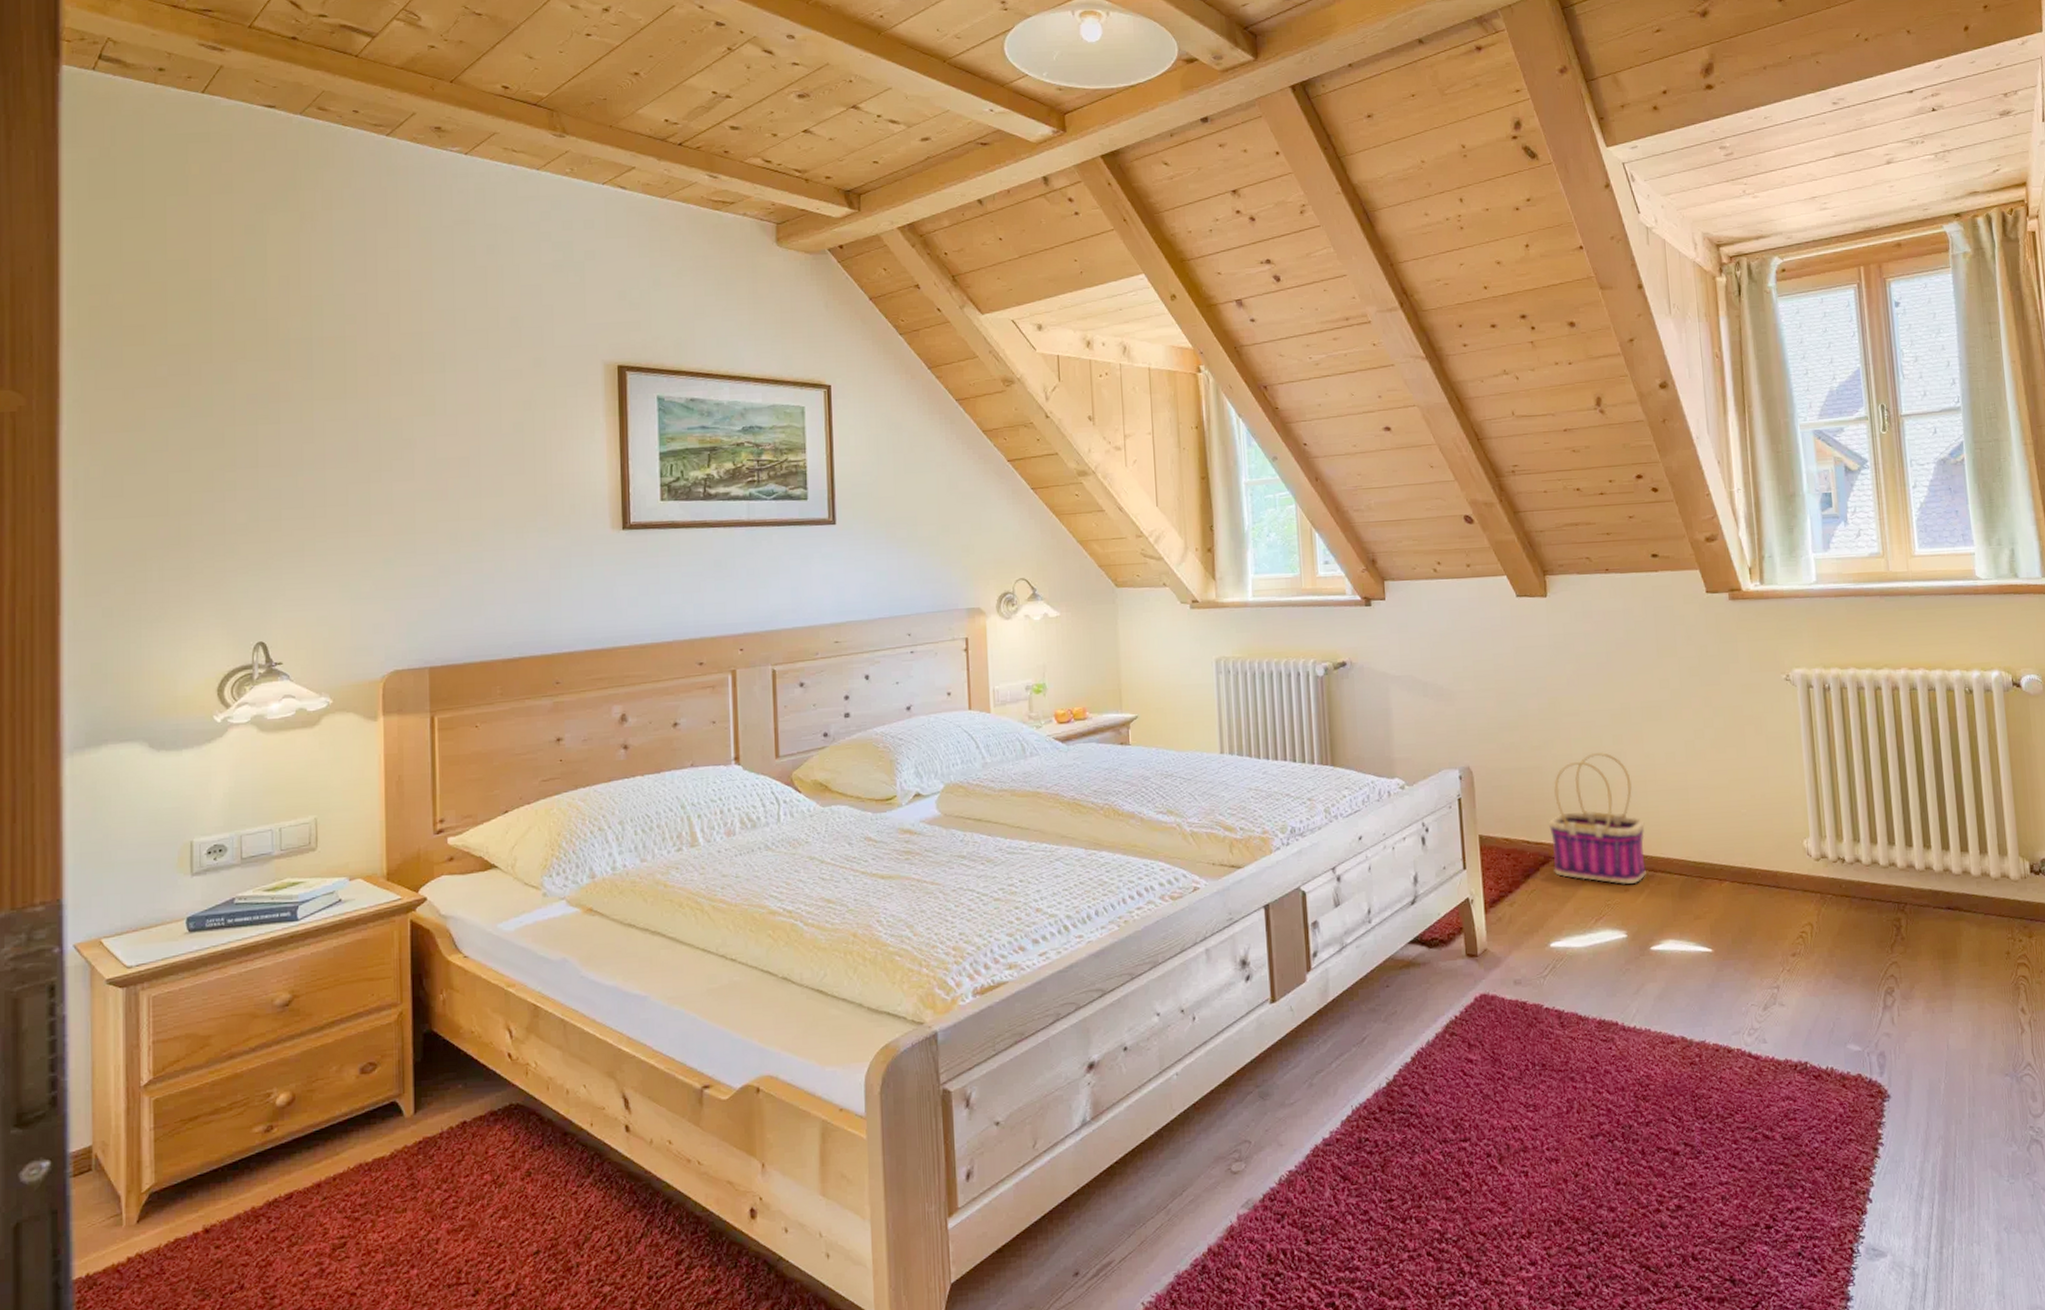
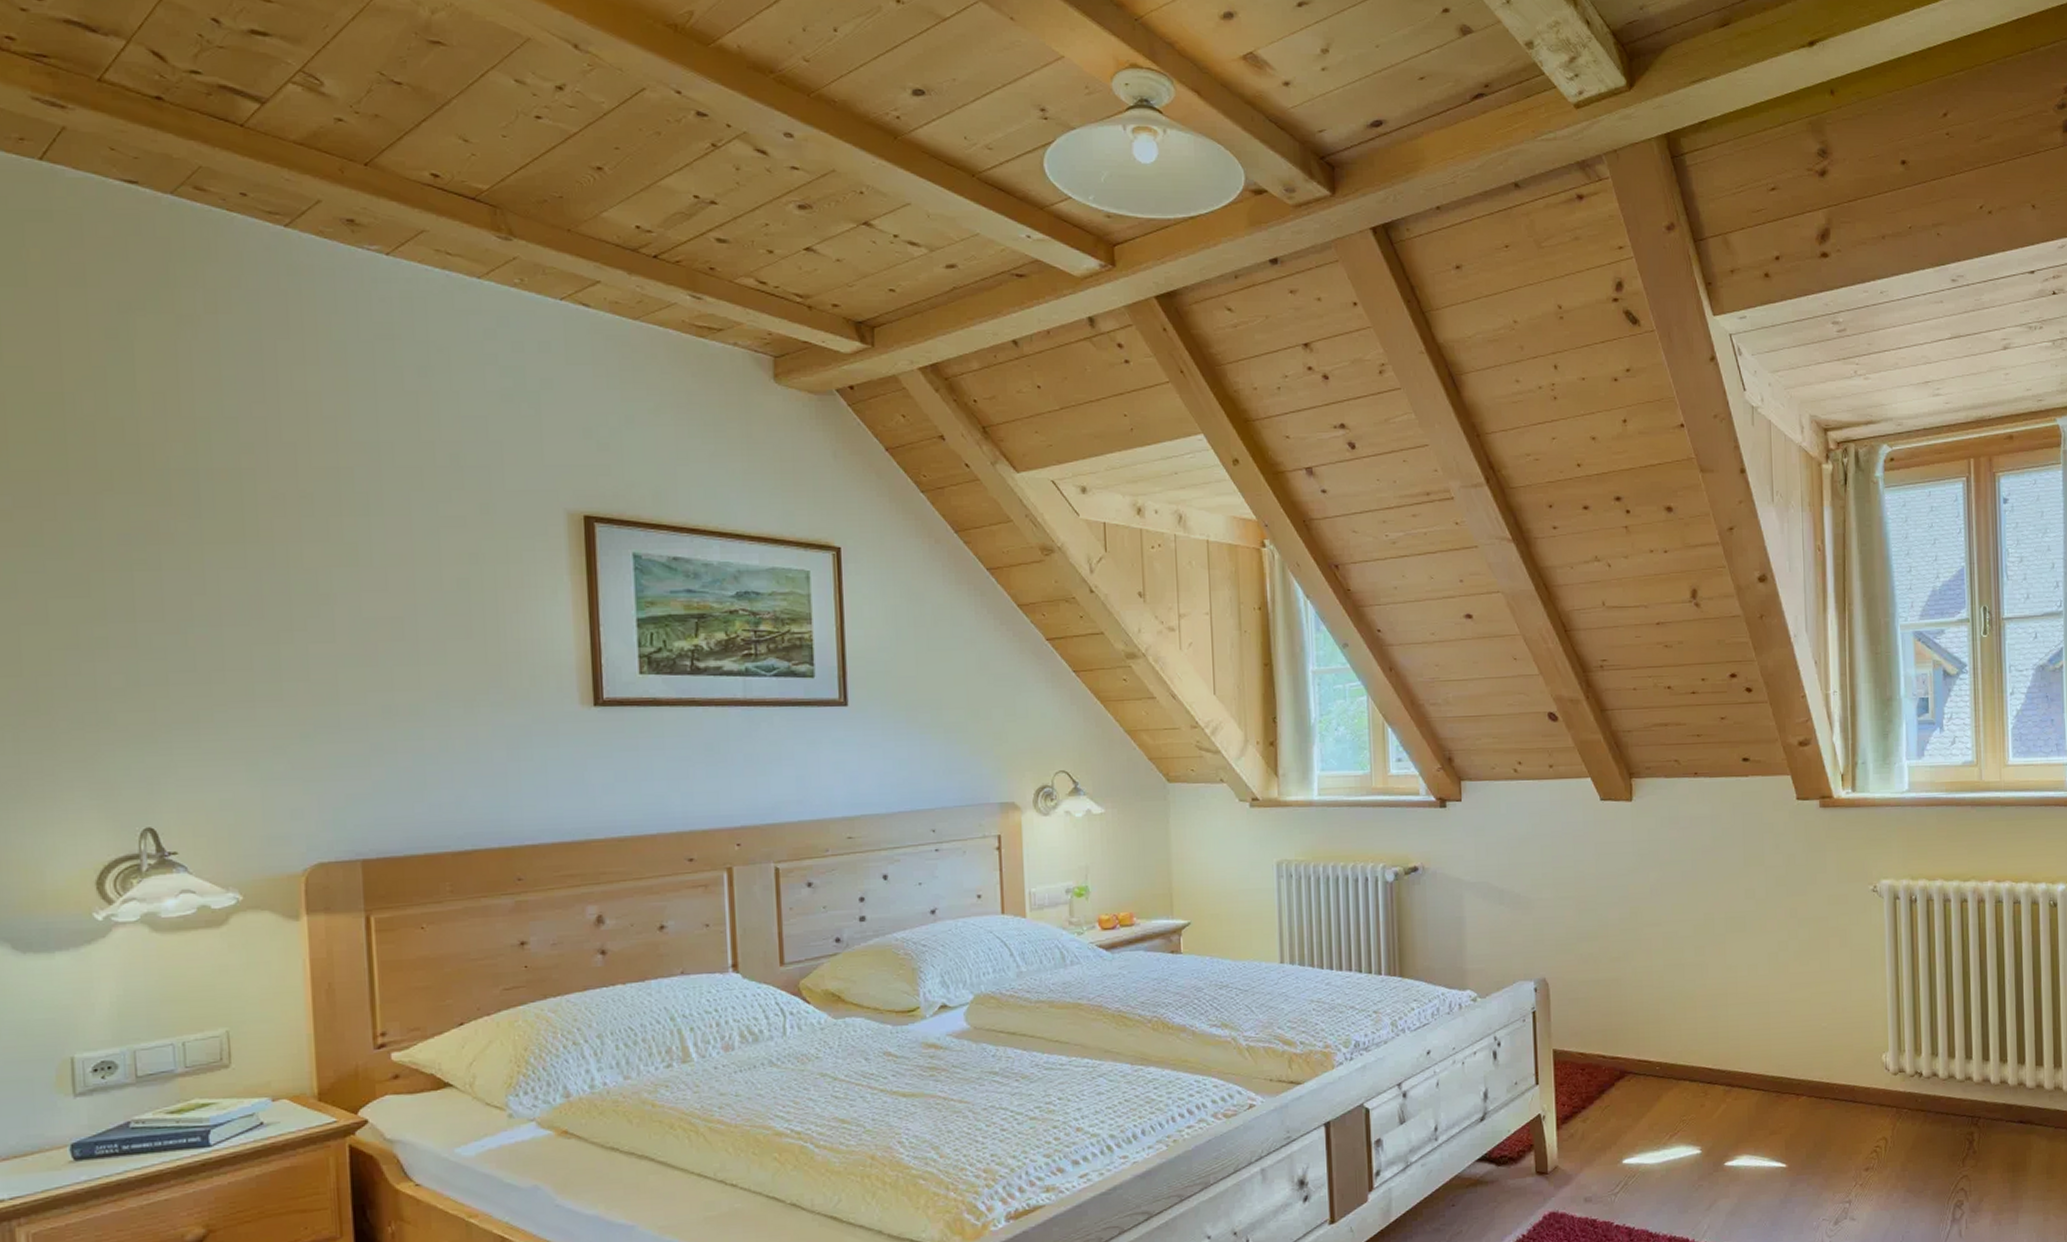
basket: present [1548,752,1646,884] -> none [1625,964,1724,1099]

